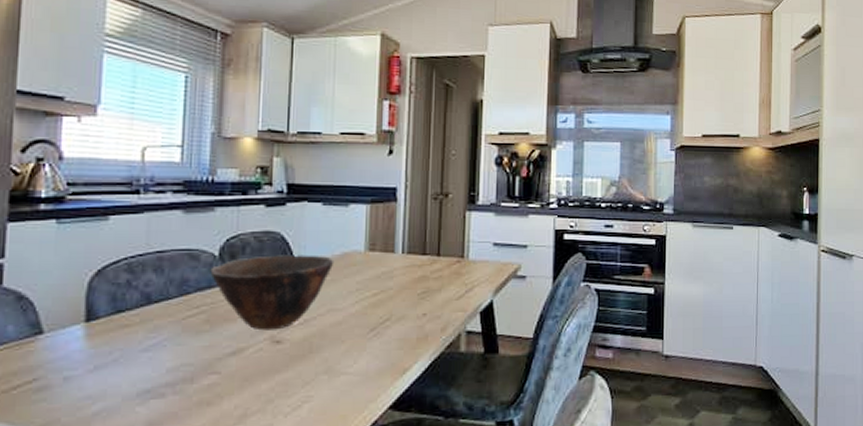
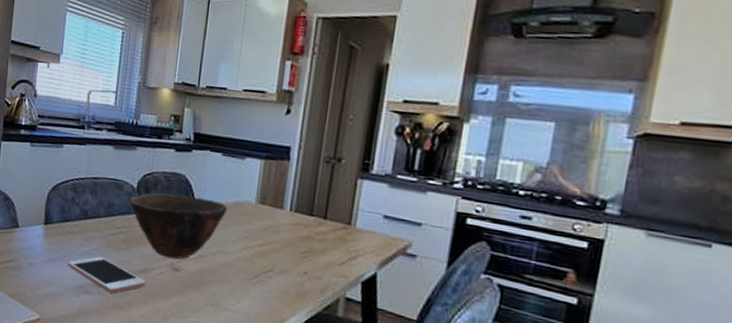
cell phone: none [125,346,239,390] -> present [67,256,145,294]

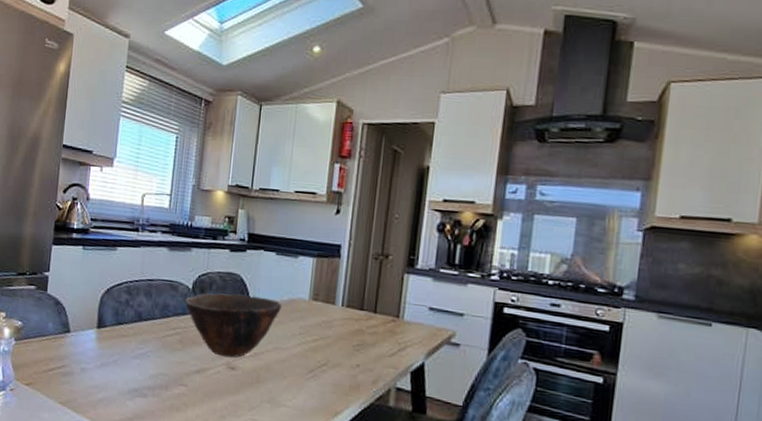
cell phone: present [67,256,145,294] -> none [121,358,202,396]

